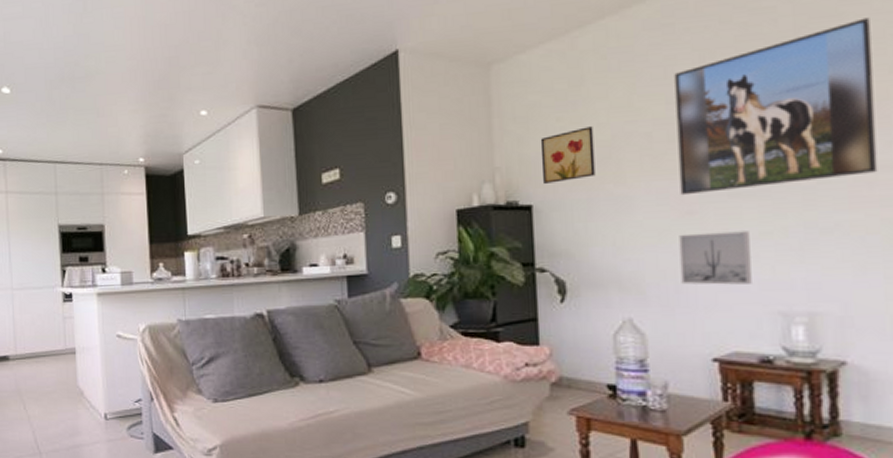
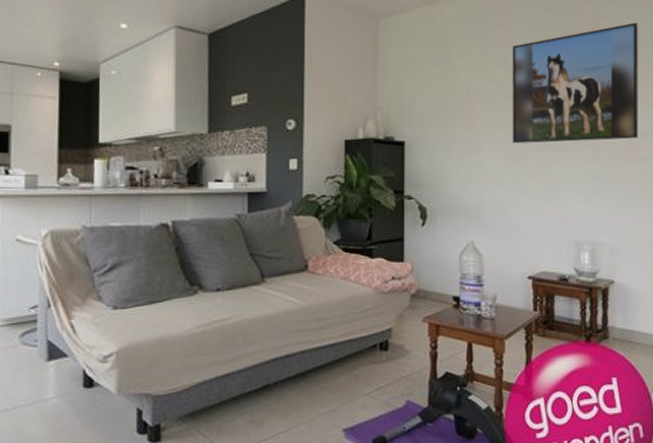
wall art: present [540,126,596,184] -> none [413,80,453,125]
wall art: present [679,231,752,285] -> none [509,175,557,218]

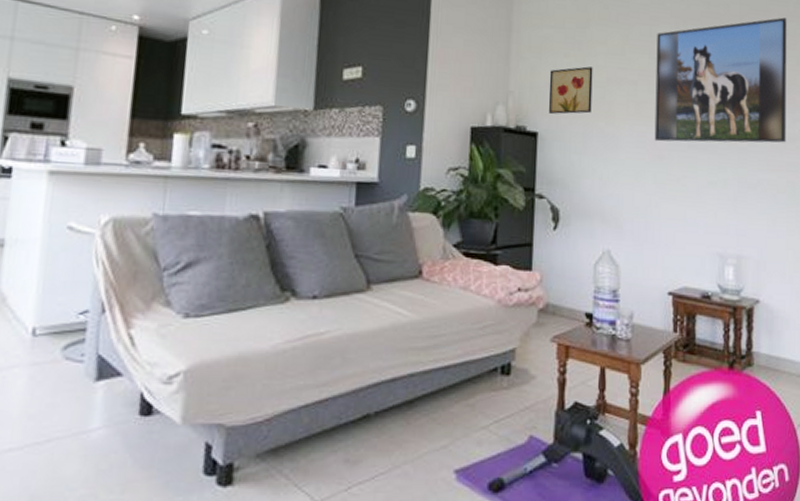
wall art: none [413,80,453,125] -> present [548,66,593,114]

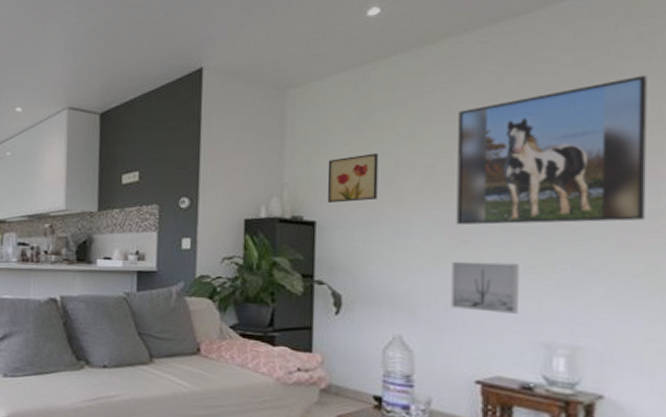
wall art: none [650,176,701,227] -> present [451,261,519,314]

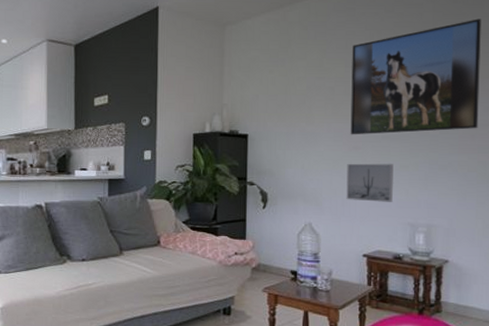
wall art: present [327,153,379,203] -> none [256,79,295,119]

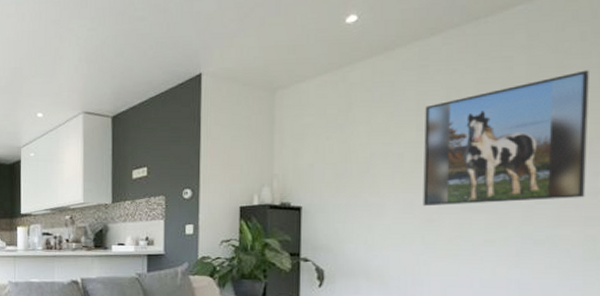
wall art: present [346,163,394,202] -> none [418,237,476,282]

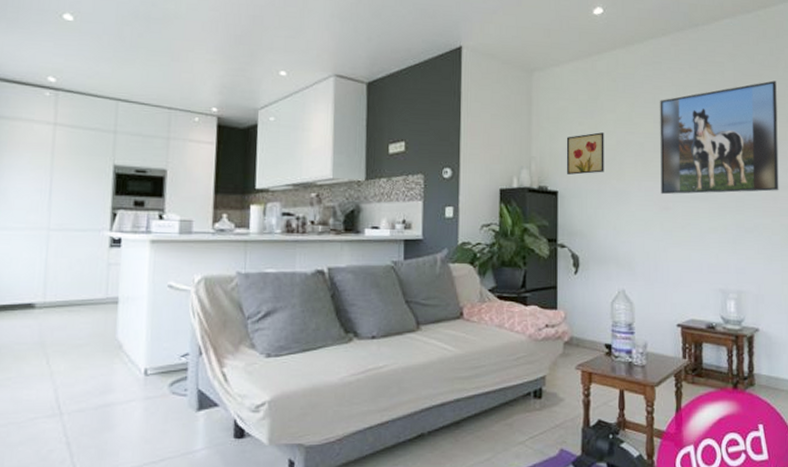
wall art: none [311,146,356,190] -> present [566,132,604,175]

